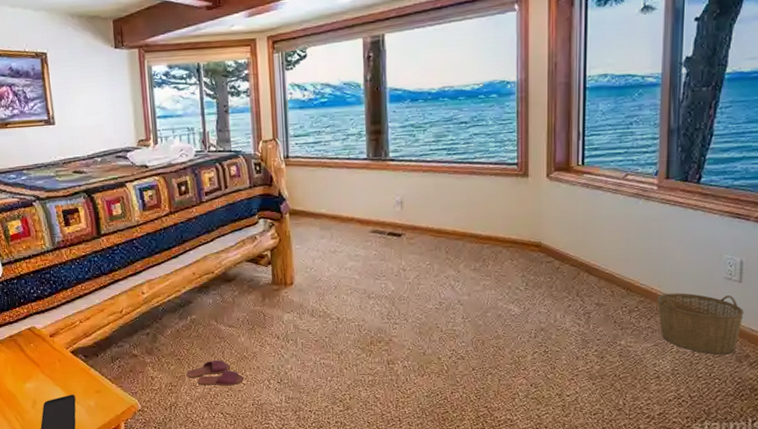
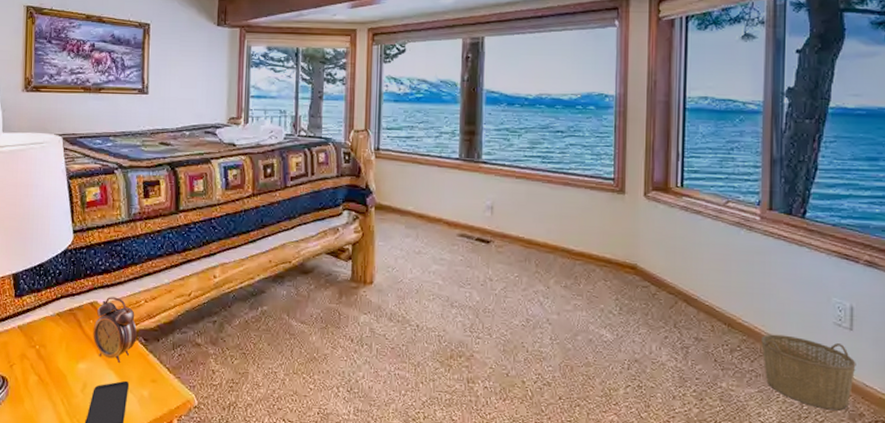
alarm clock: none [34,321,77,379] -> present [93,297,137,363]
slippers: present [186,360,244,386] -> none [250,358,311,389]

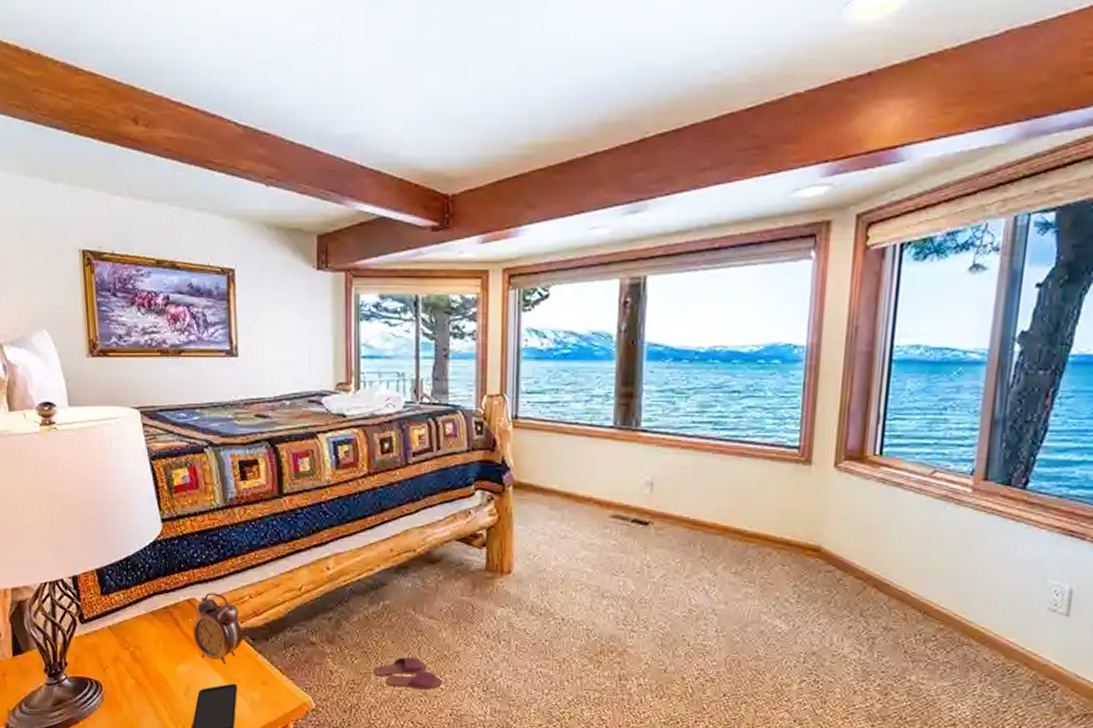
slippers: none [250,358,311,389] -> present [373,656,442,690]
basket: present [761,334,856,411] -> none [960,622,1069,704]

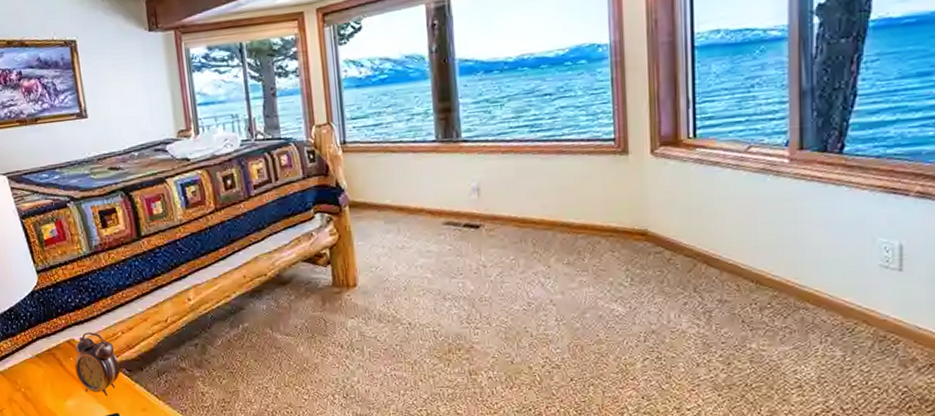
slippers: present [373,656,442,690] -> none [240,372,305,402]

